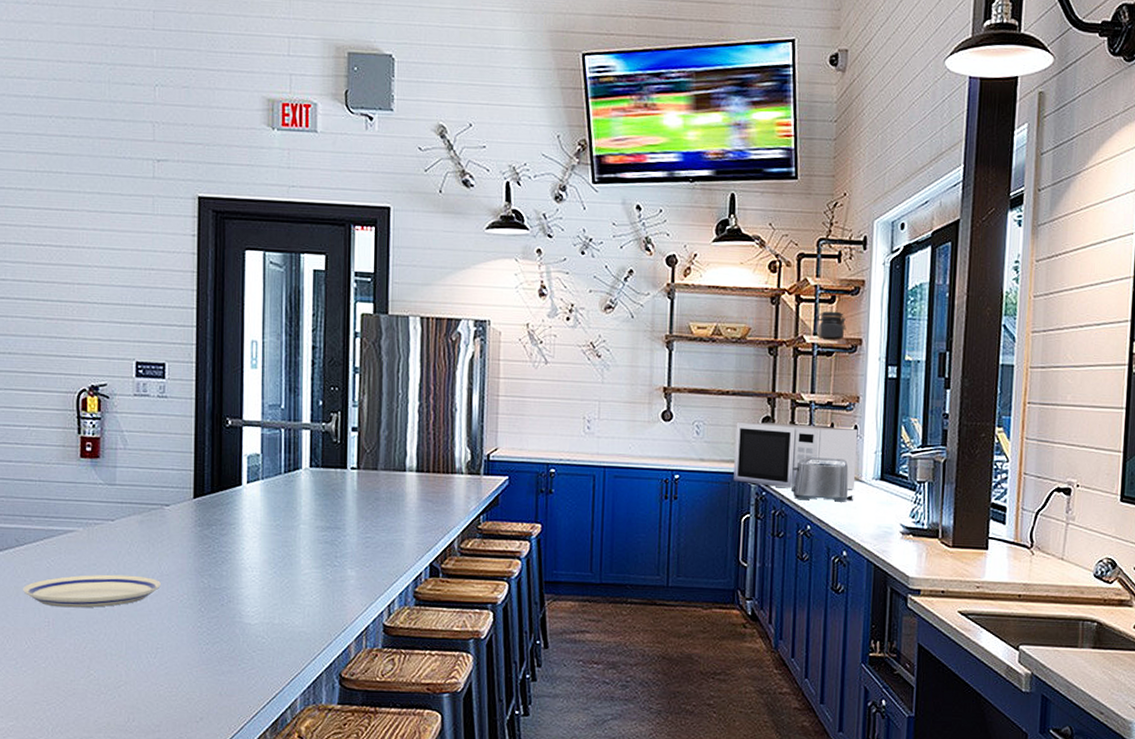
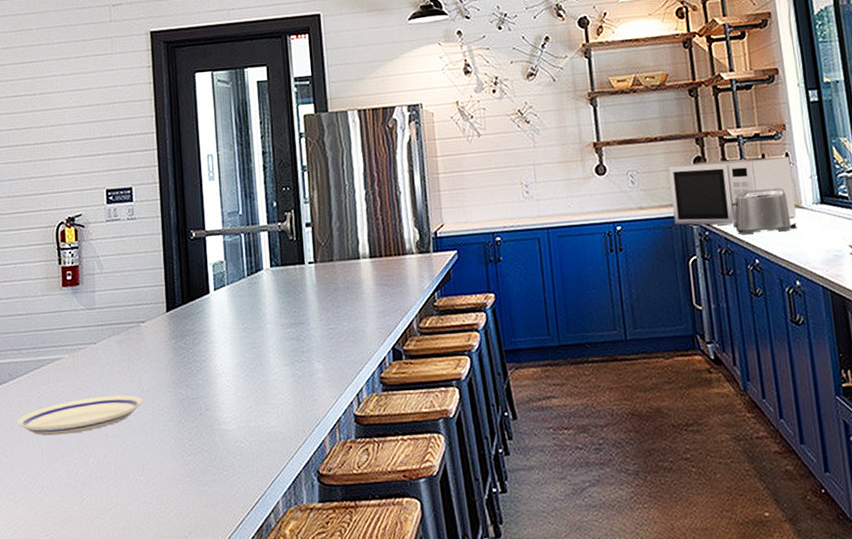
jar: present [815,311,847,341] -> none [729,45,761,76]

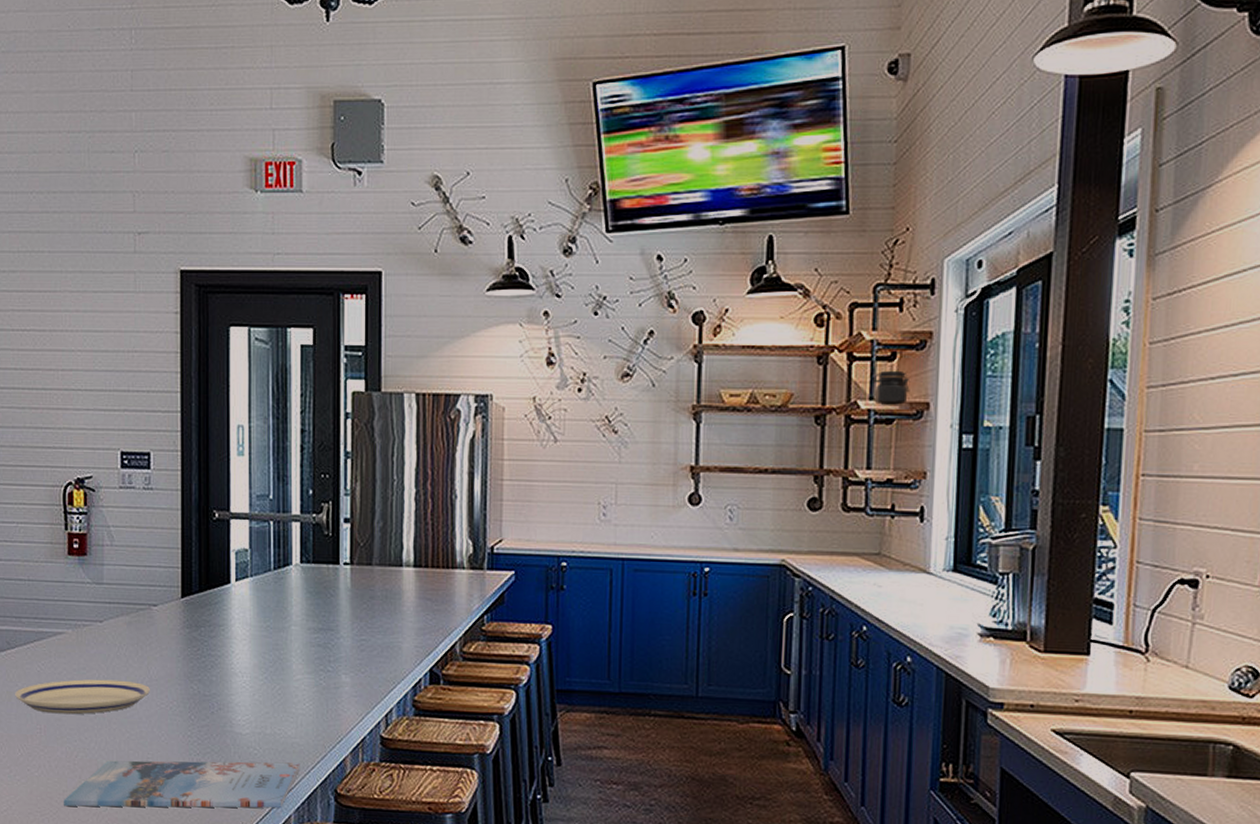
magazine: none [66,450,285,524] -> present [64,760,301,809]
microwave: present [669,157,797,226] -> none [774,504,925,584]
jar: none [729,45,761,76] -> present [872,370,910,406]
toaster: present [731,187,798,235] -> none [843,545,921,598]

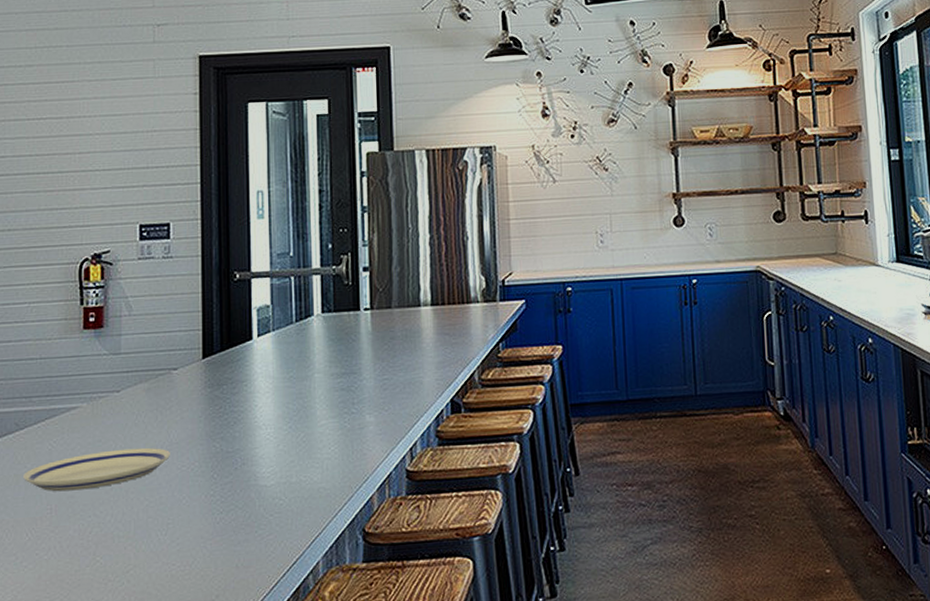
magazine: present [64,760,301,809] -> none [76,507,328,588]
jar: present [872,370,910,406] -> none [814,101,845,131]

